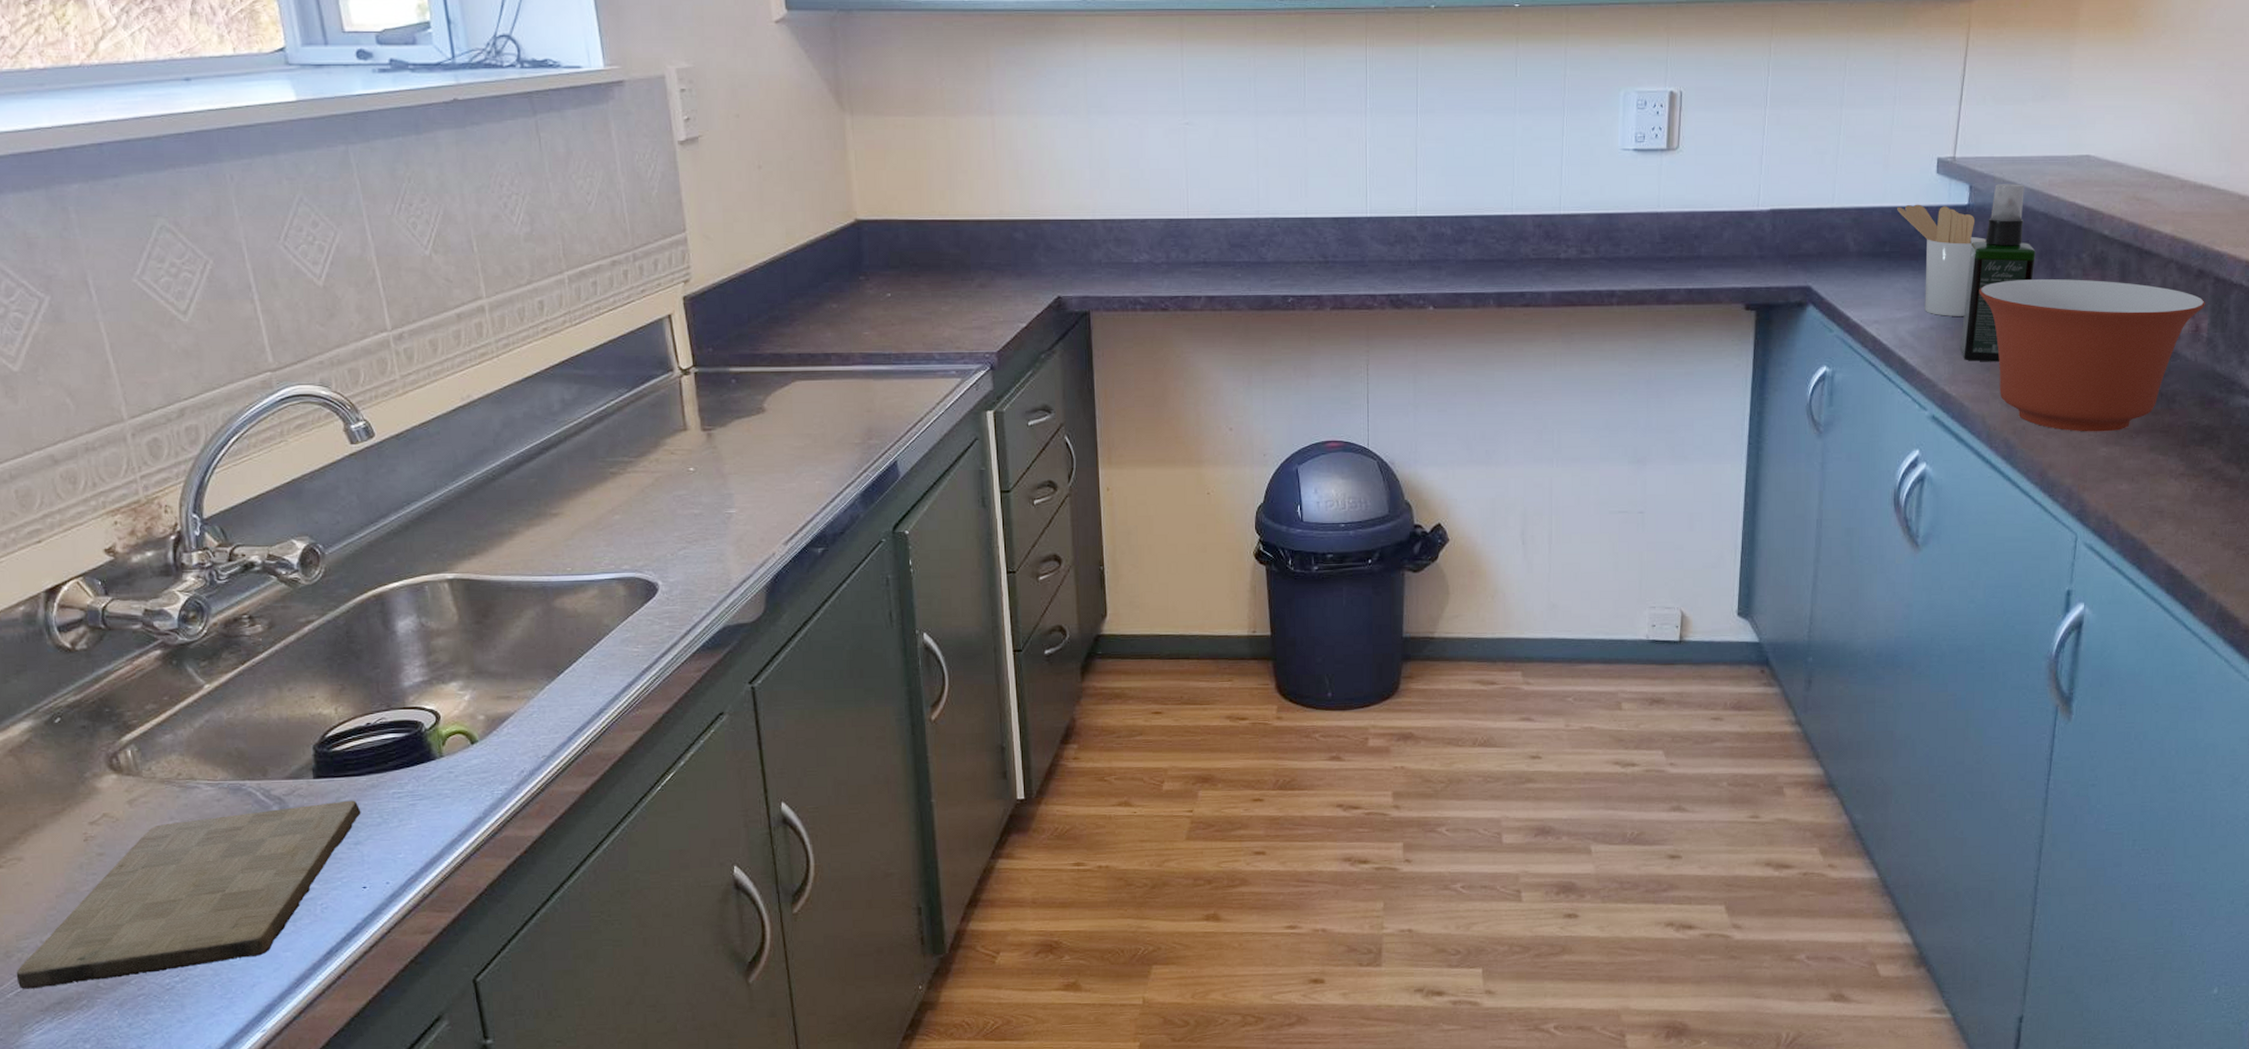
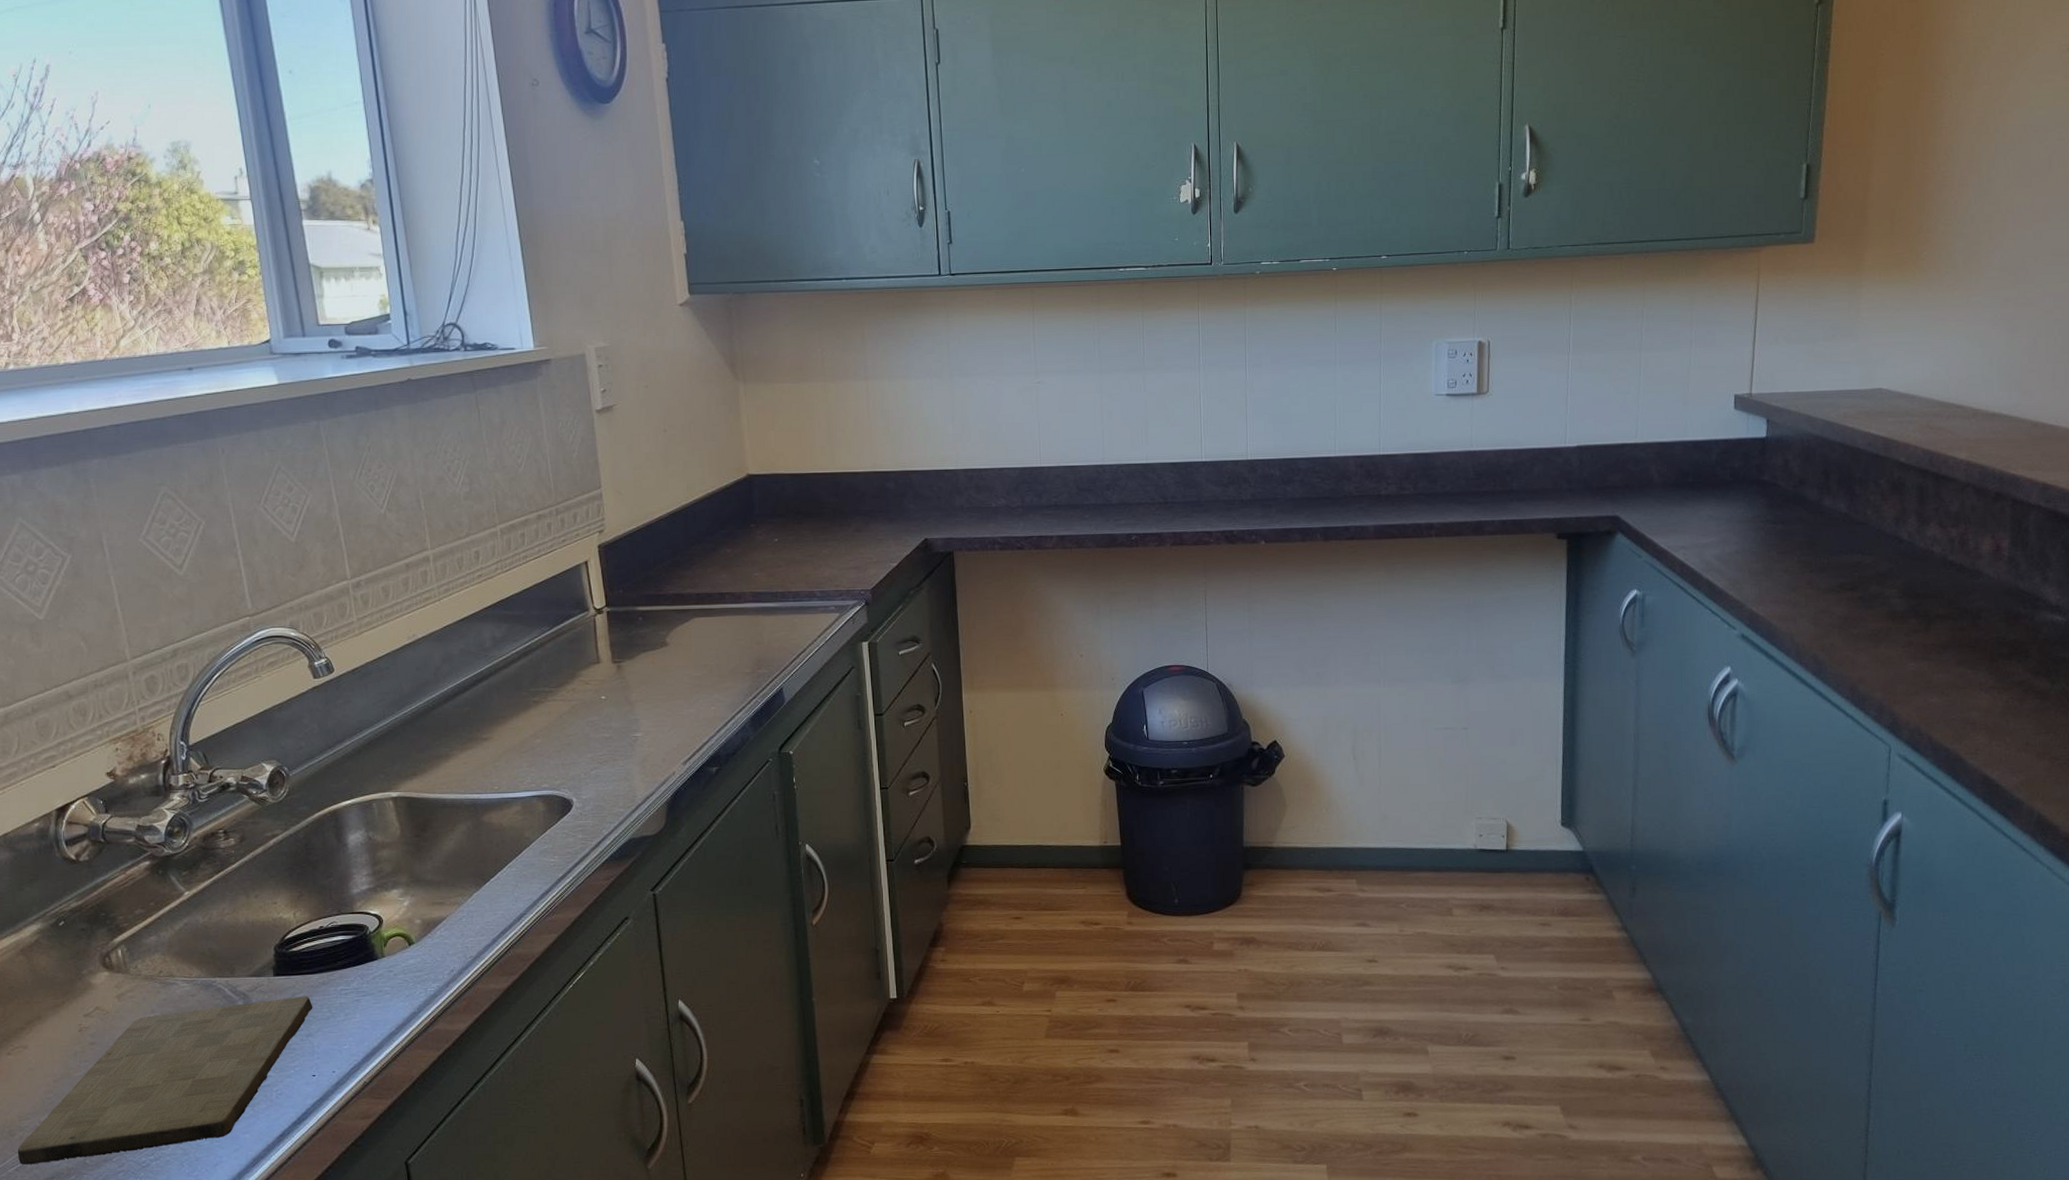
utensil holder: present [1897,204,1987,316] -> none [1698,437,1786,541]
spray bottle: present [1959,184,2036,362] -> none [1765,416,1835,583]
mixing bowl: present [1979,279,2206,432] -> none [1781,504,2005,648]

